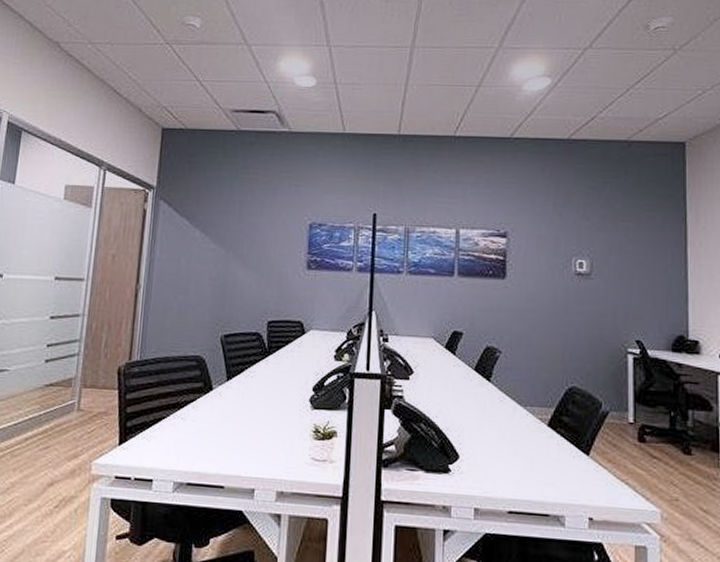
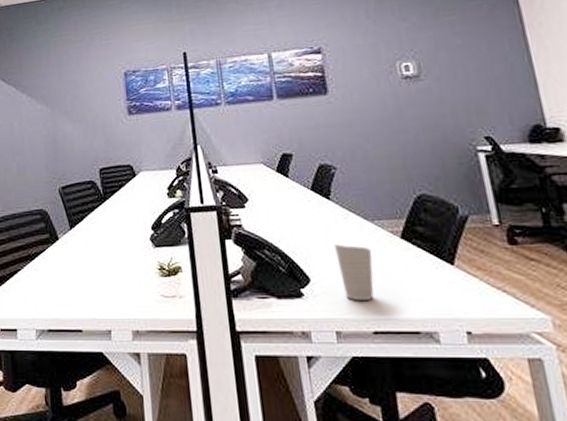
cup: none [487,425,520,481] -> present [334,244,374,300]

